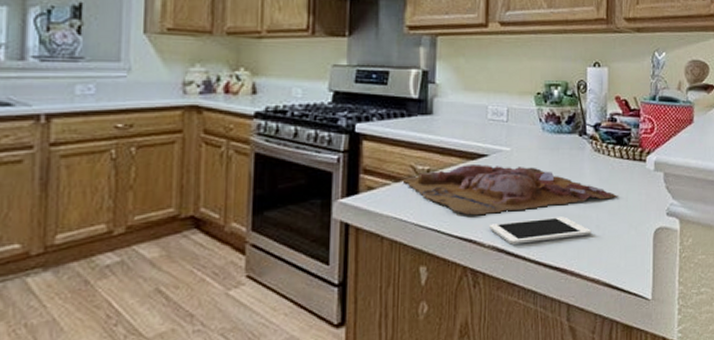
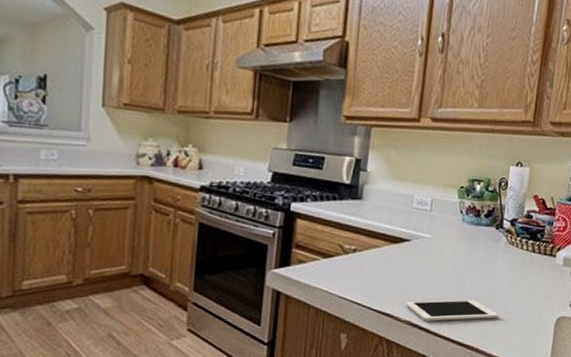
cutting board: present [399,165,620,216] -> none [328,247,528,293]

